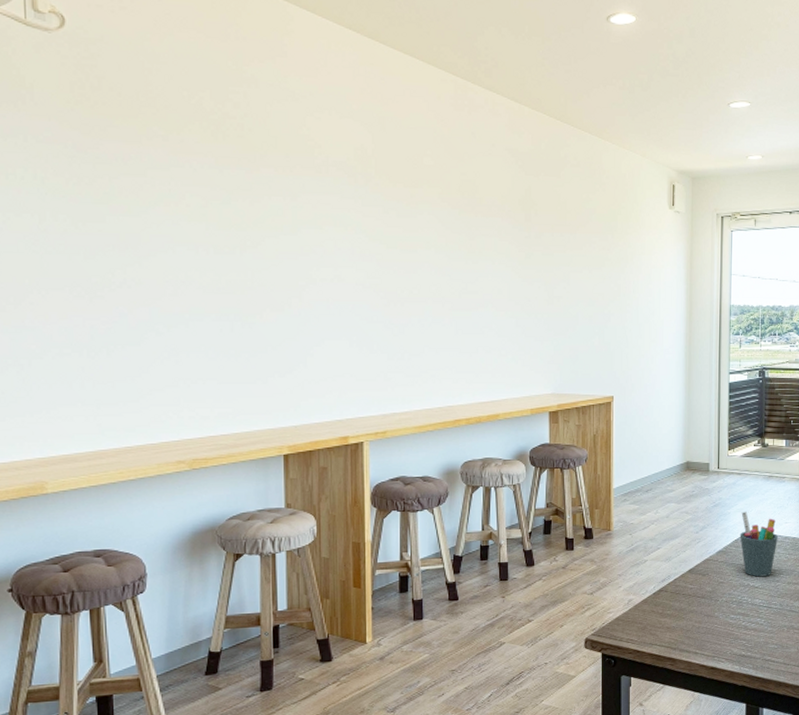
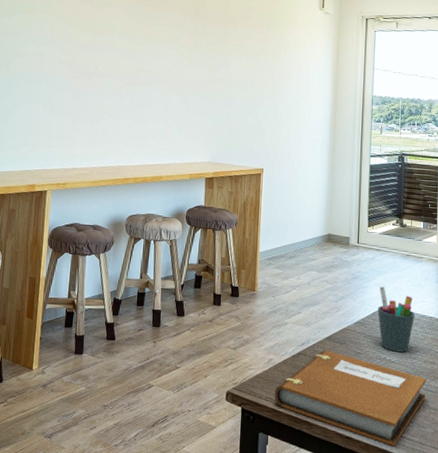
notebook: none [636,584,791,671] -> present [275,350,427,447]

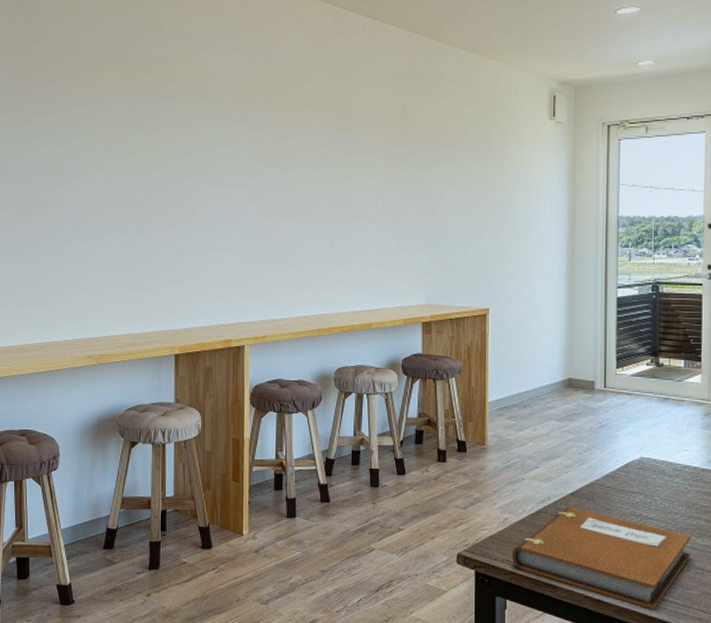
pen holder: present [377,286,415,353] -> none [630,434,675,508]

